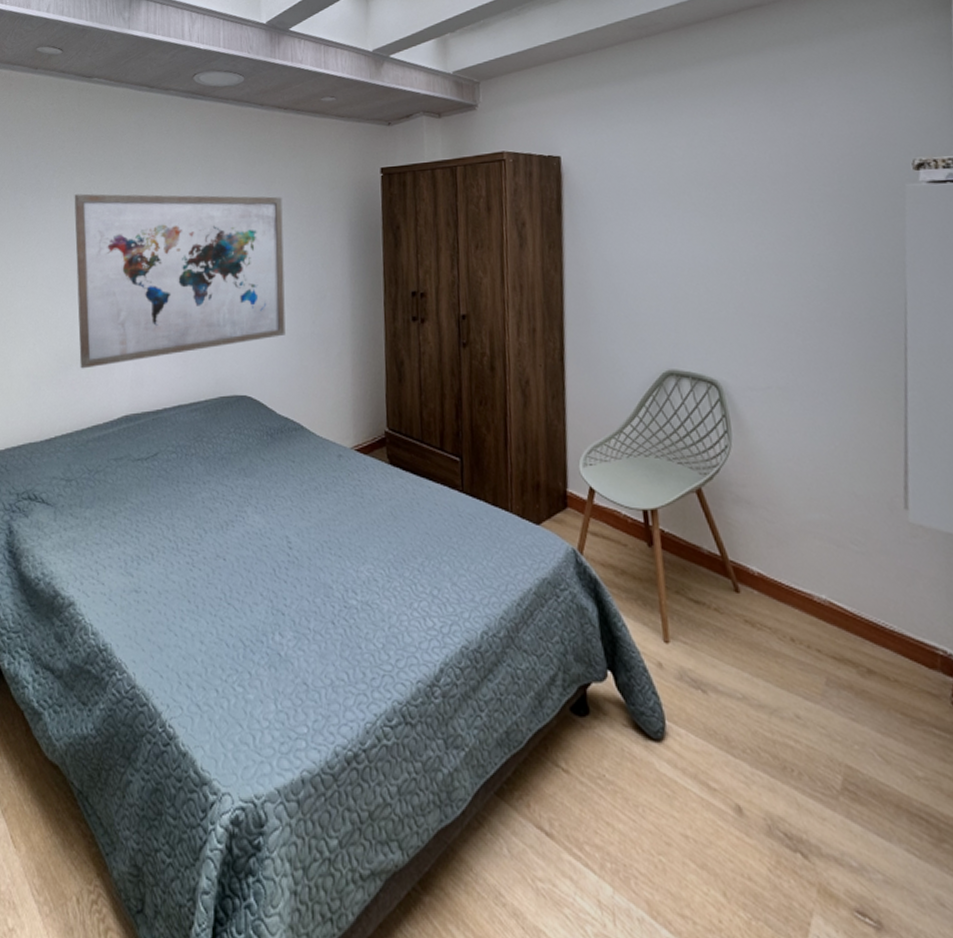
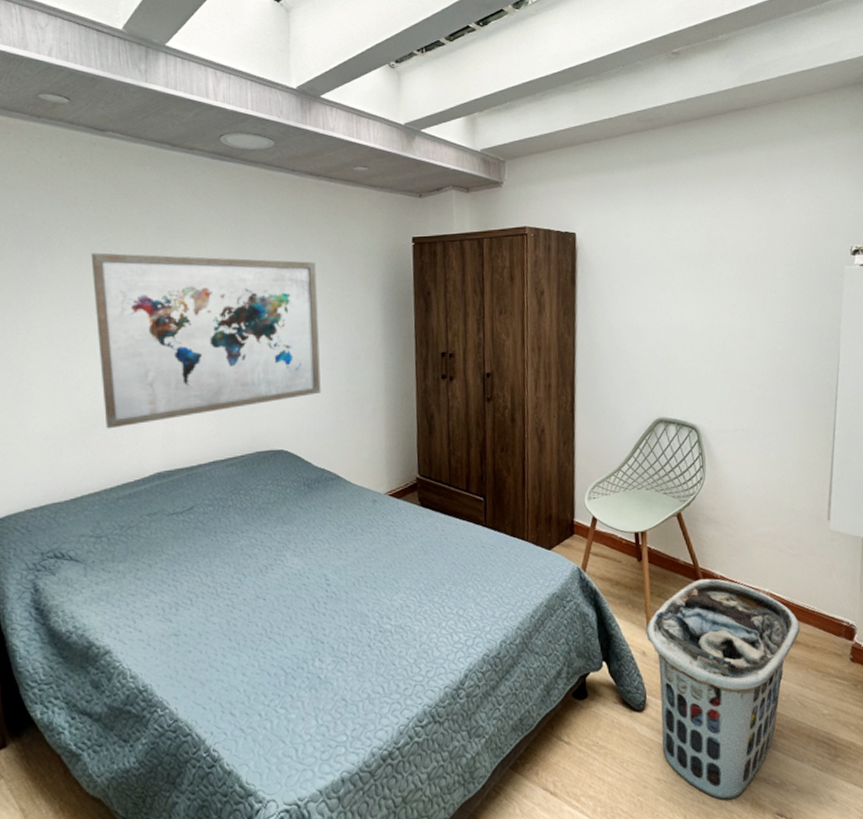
clothes hamper: none [661,574,875,880] -> present [645,578,800,801]

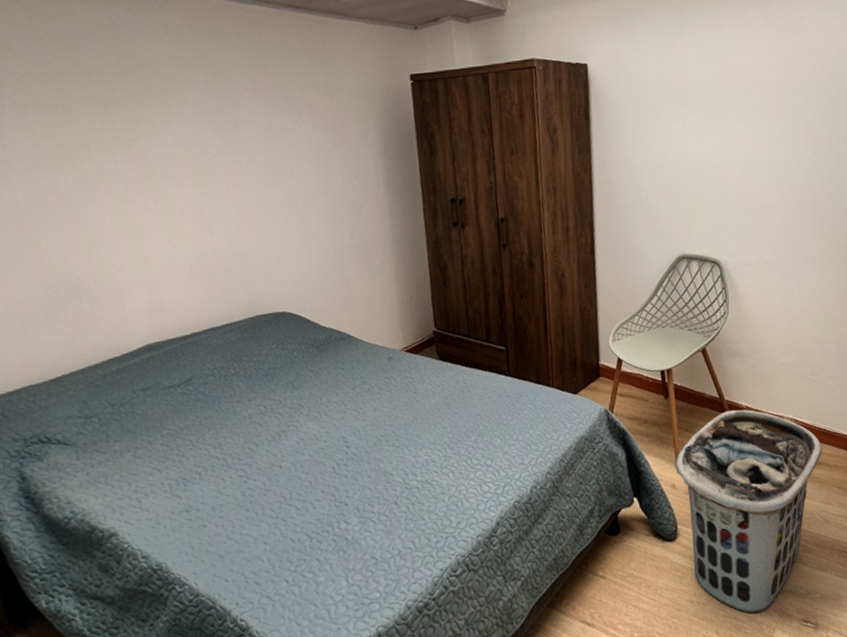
wall art: present [91,252,321,429] -> none [37,104,322,302]

